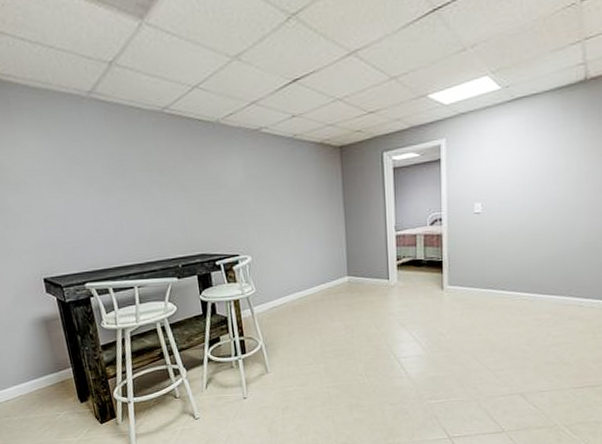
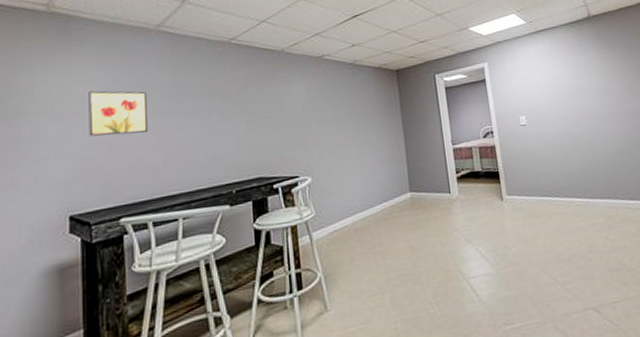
wall art: none [37,162,97,208] -> present [88,90,149,137]

